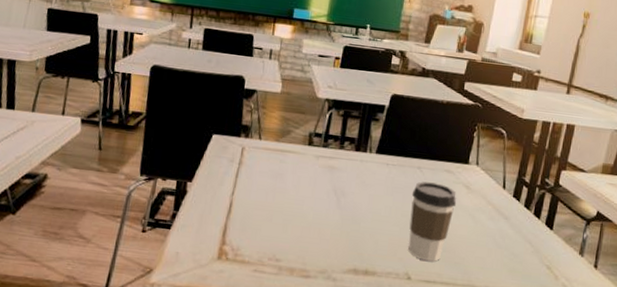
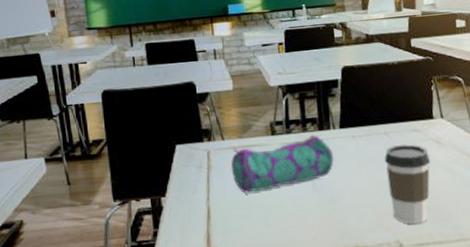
pencil case: none [261,149,364,198] -> present [230,134,334,193]

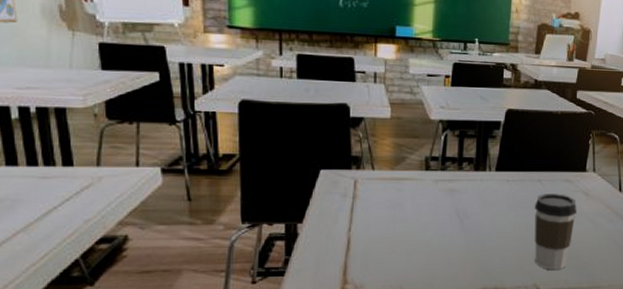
pencil case: present [230,134,334,193] -> none [378,174,485,227]

